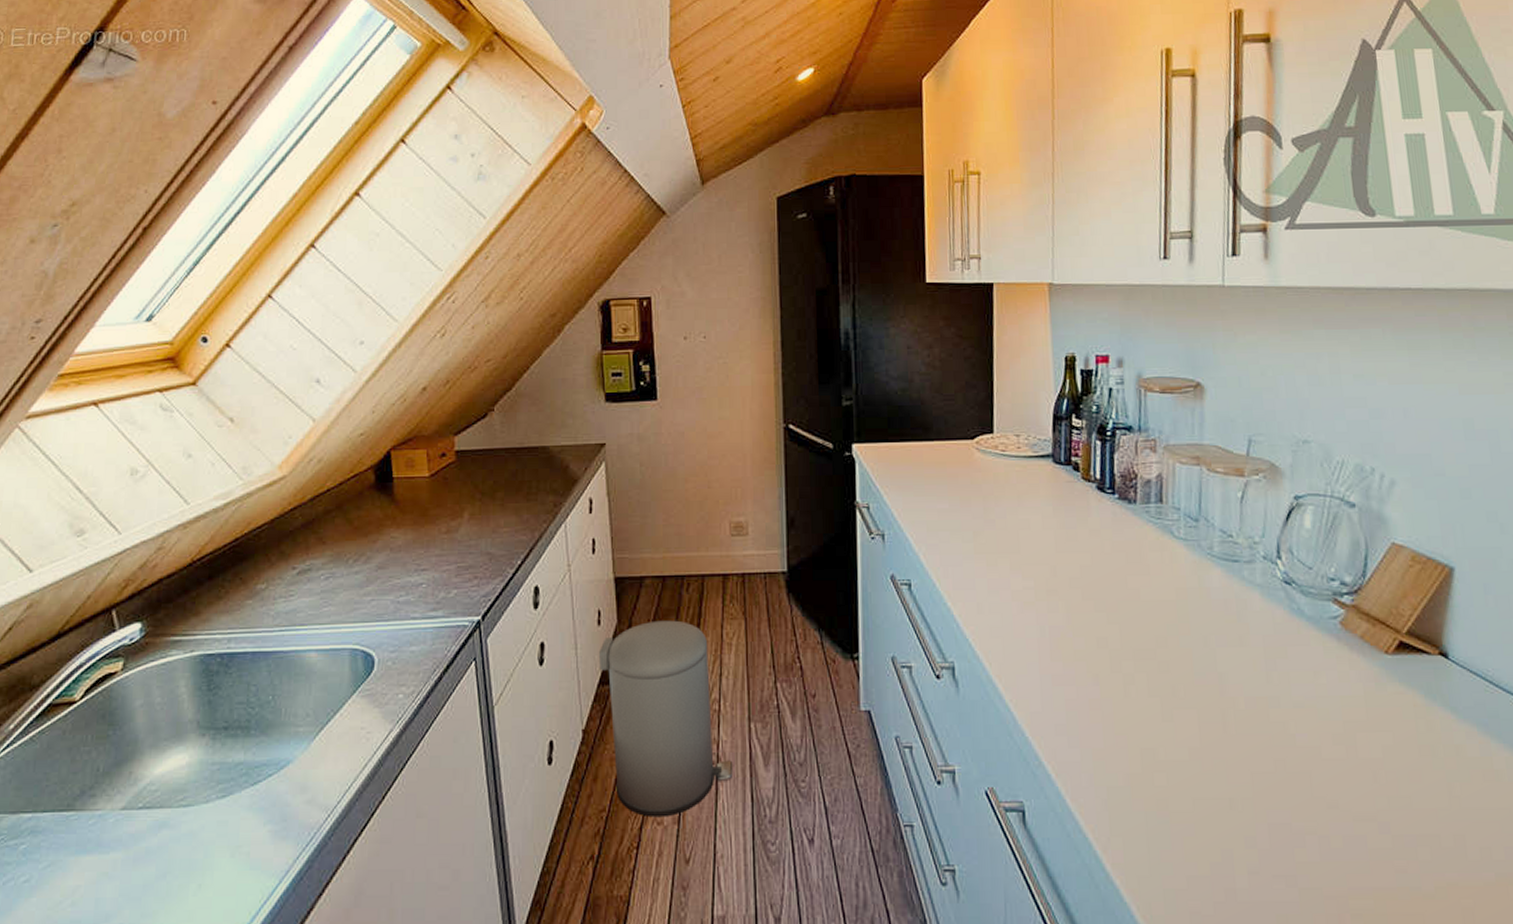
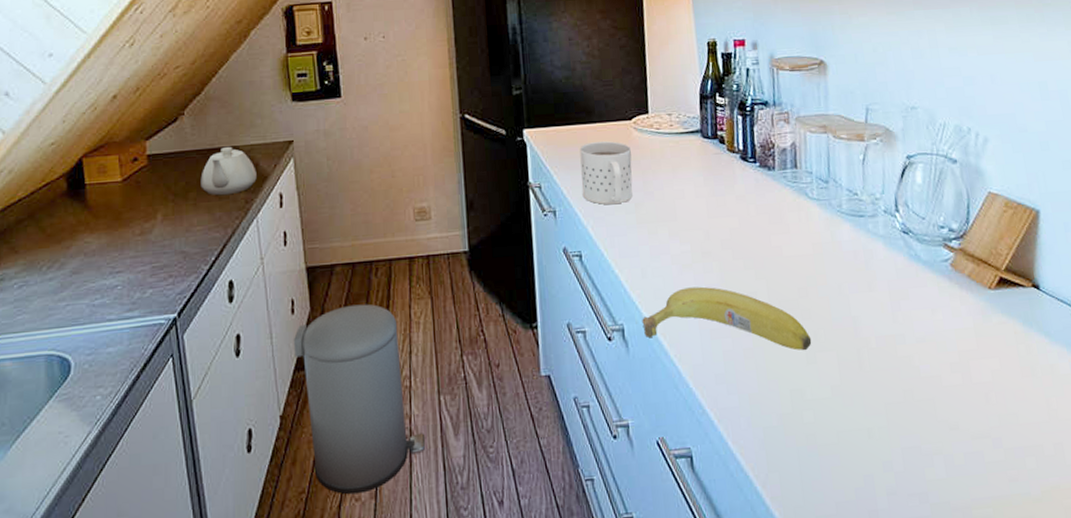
teapot: none [508,446,566,498] -> present [200,146,257,196]
mug: none [914,462,972,532] -> present [579,141,633,205]
fruit: none [975,627,1169,707] -> present [642,286,812,351]

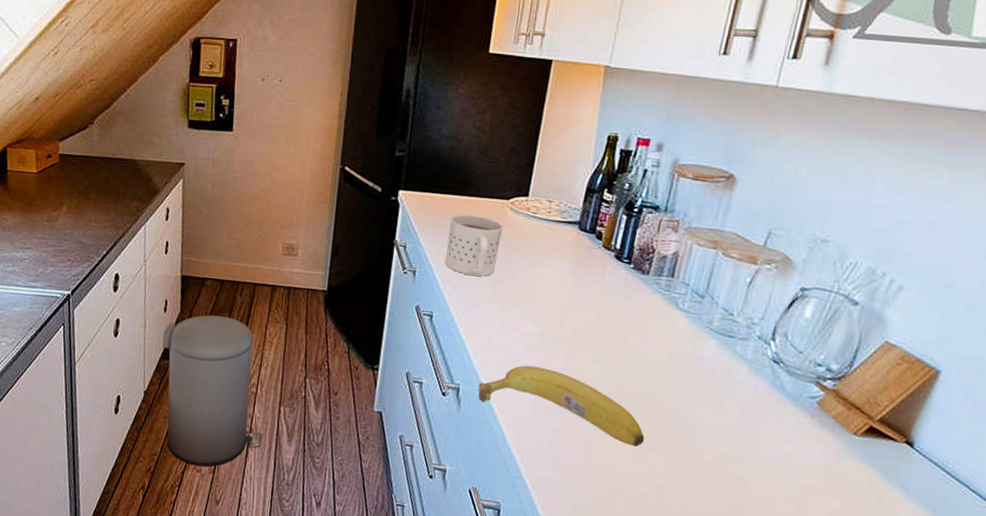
teapot: present [200,146,257,196] -> none [101,158,150,201]

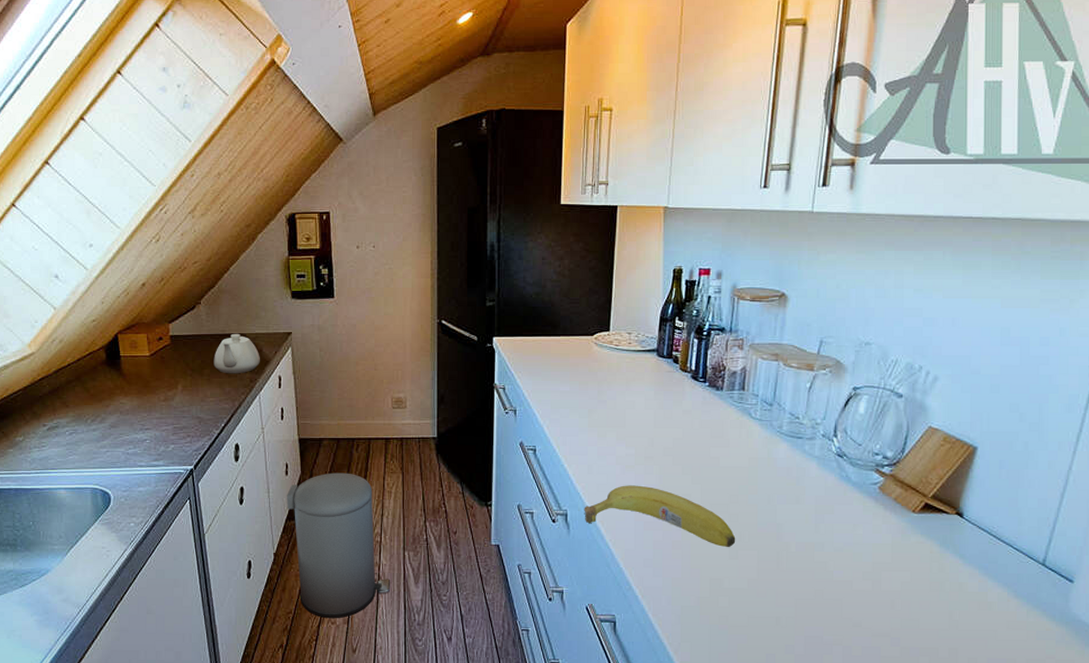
teapot: none [101,158,150,201] -> present [213,333,260,374]
mug: present [444,214,502,277] -> none [541,353,589,409]

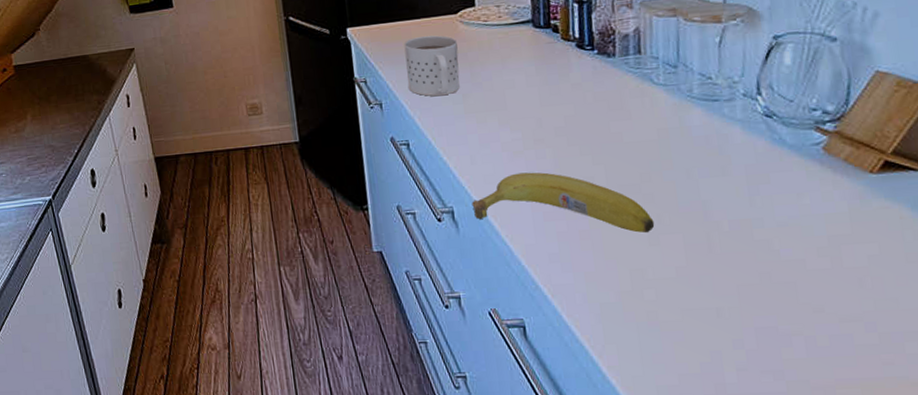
teapot: present [213,333,260,374] -> none [59,55,106,99]
pedal bin: present [286,472,391,619] -> none [148,188,270,345]
mug: none [541,353,589,409] -> present [404,35,460,97]

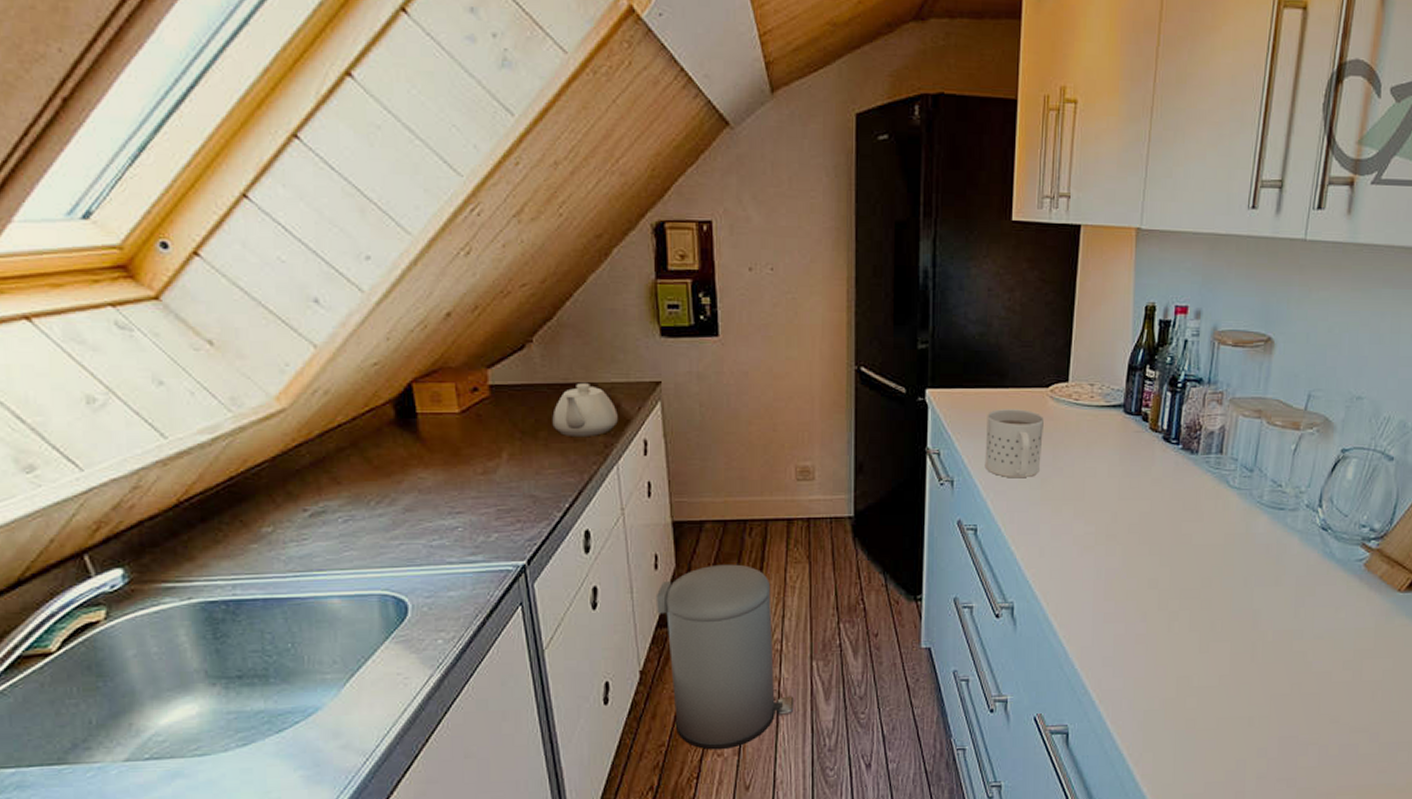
teapot: none [59,55,106,99] -> present [552,382,618,438]
pedal bin: none [148,188,270,345] -> present [655,564,794,750]
fruit: present [472,172,655,233] -> none [1034,569,1207,640]

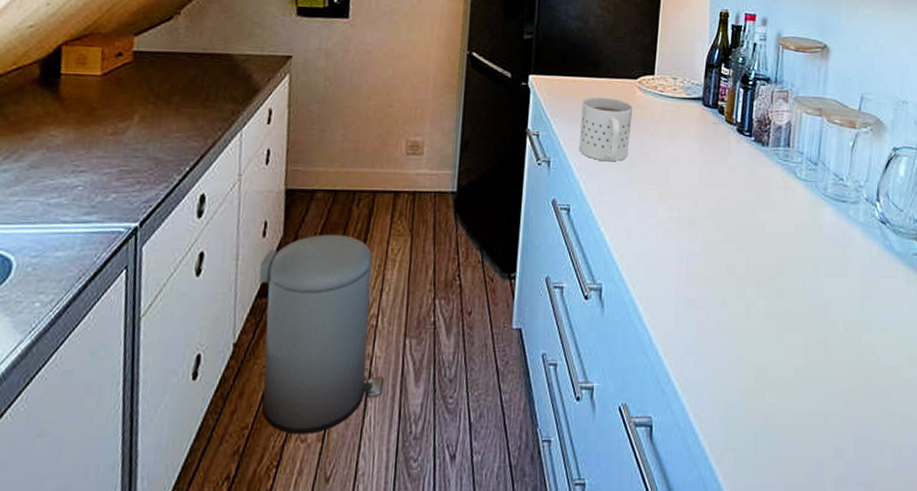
teapot: present [552,382,618,438] -> none [186,53,249,104]

